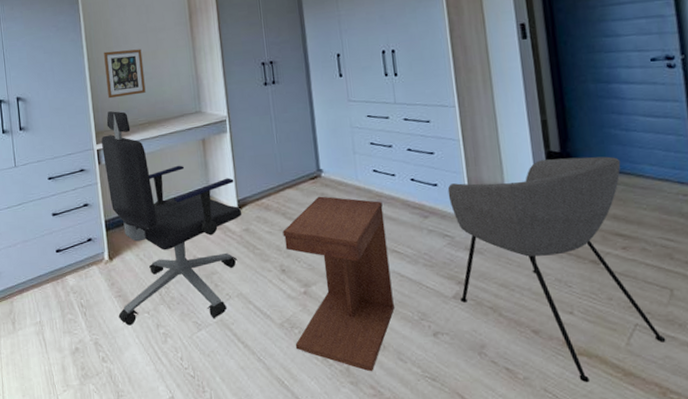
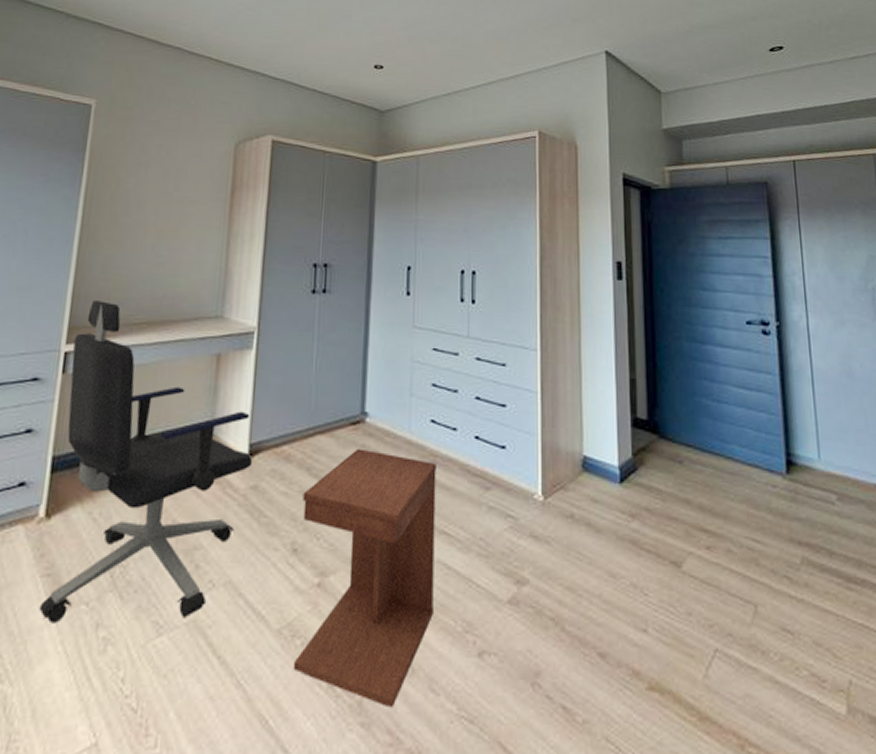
picture frame: present [104,49,146,99] -> none [98,219,159,283]
armchair: present [447,156,666,383] -> none [517,428,747,730]

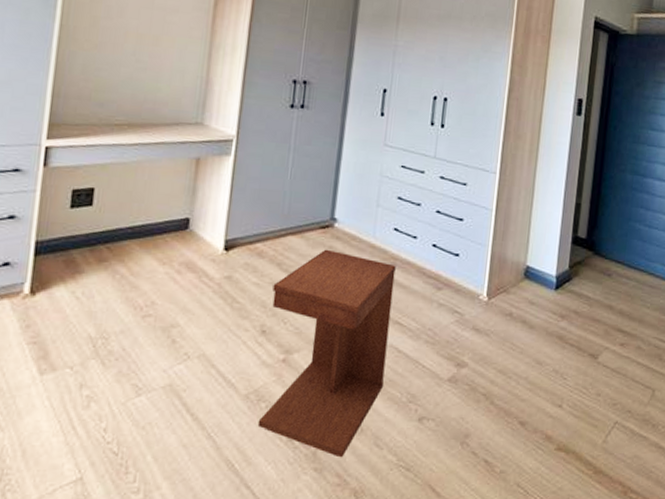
office chair: present [39,301,253,624] -> none [26,100,228,383]

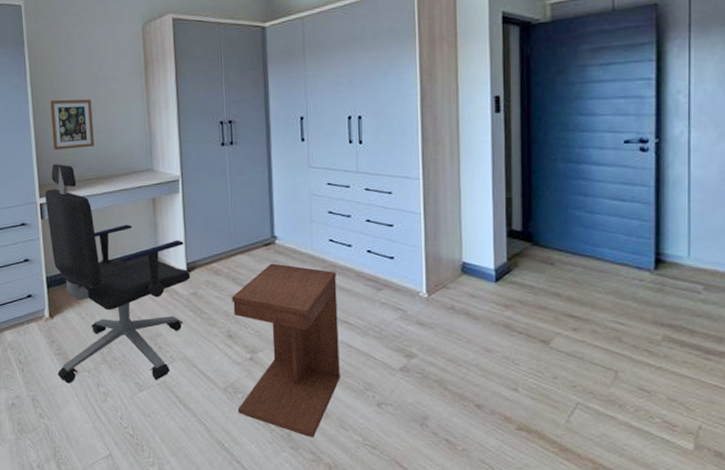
office chair: none [26,100,228,383] -> present [45,164,191,384]
picture frame: none [78,21,140,86] -> present [50,99,95,151]

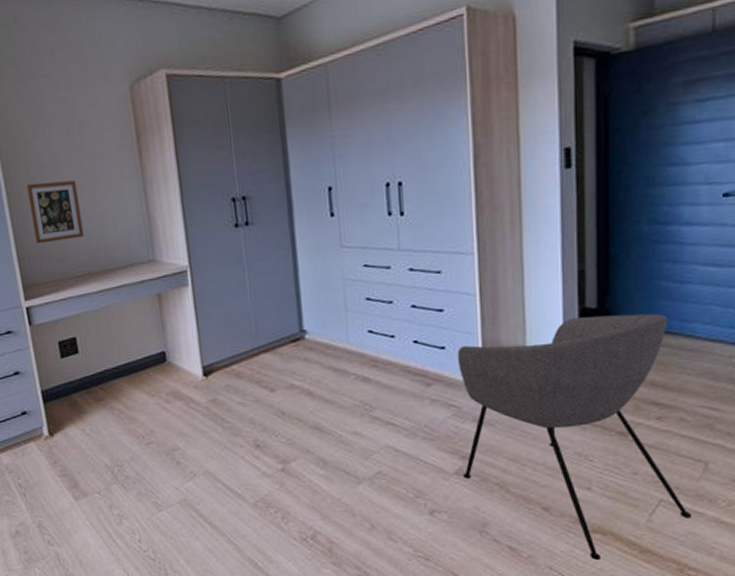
office chair: present [45,164,191,384] -> none [31,259,208,507]
side table: present [232,263,341,438] -> none [257,361,388,552]
armchair: none [404,237,605,457] -> present [457,313,692,561]

